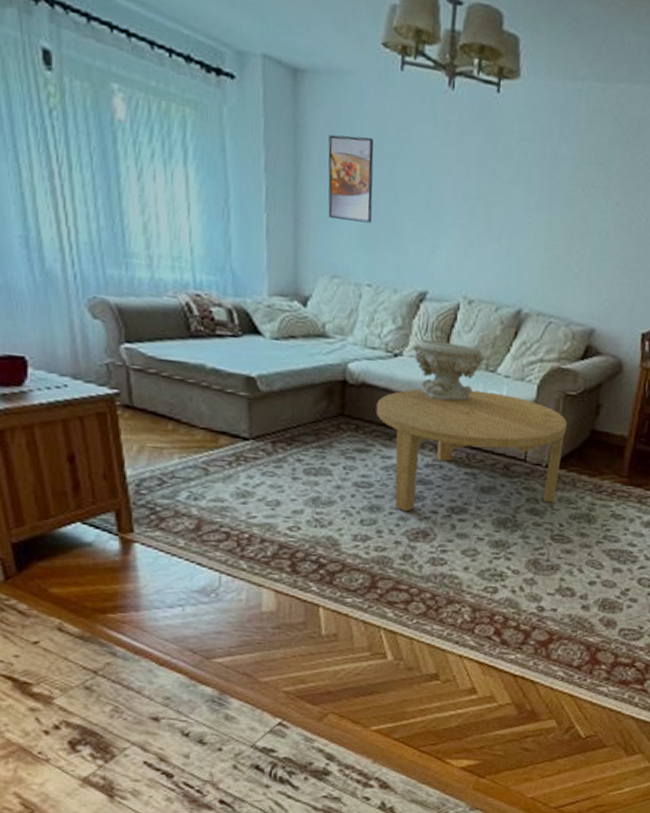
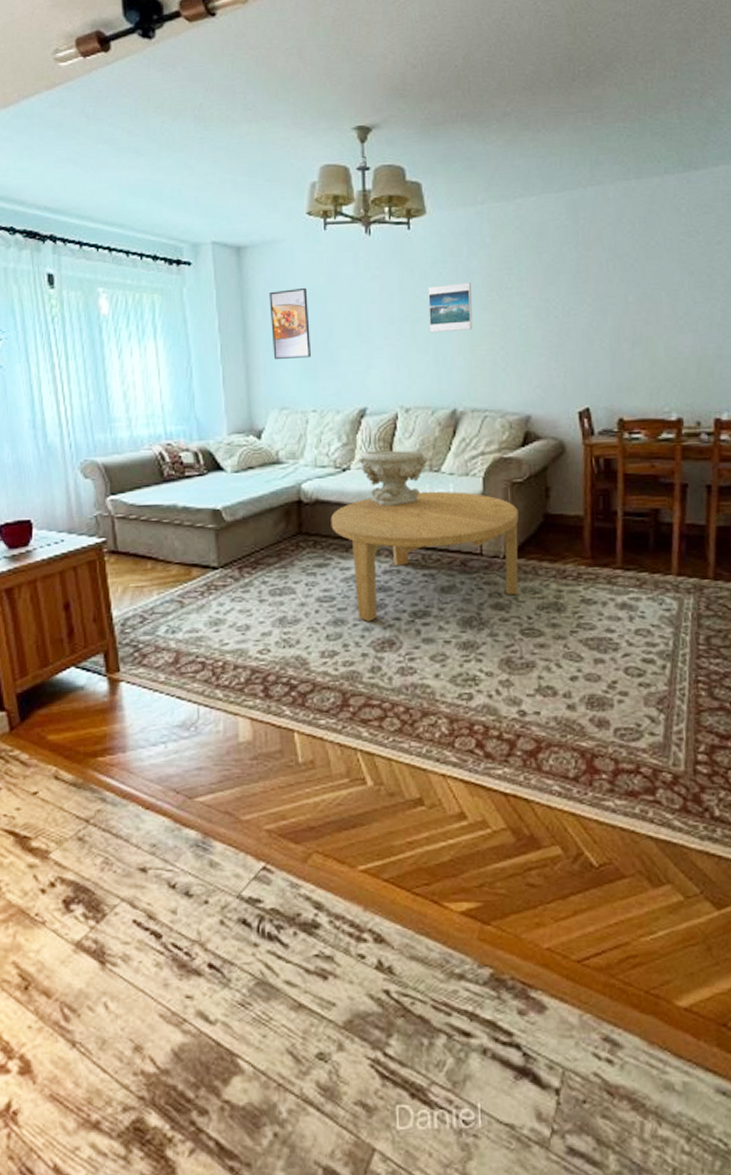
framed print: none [505,167,557,226] -> present [428,282,473,333]

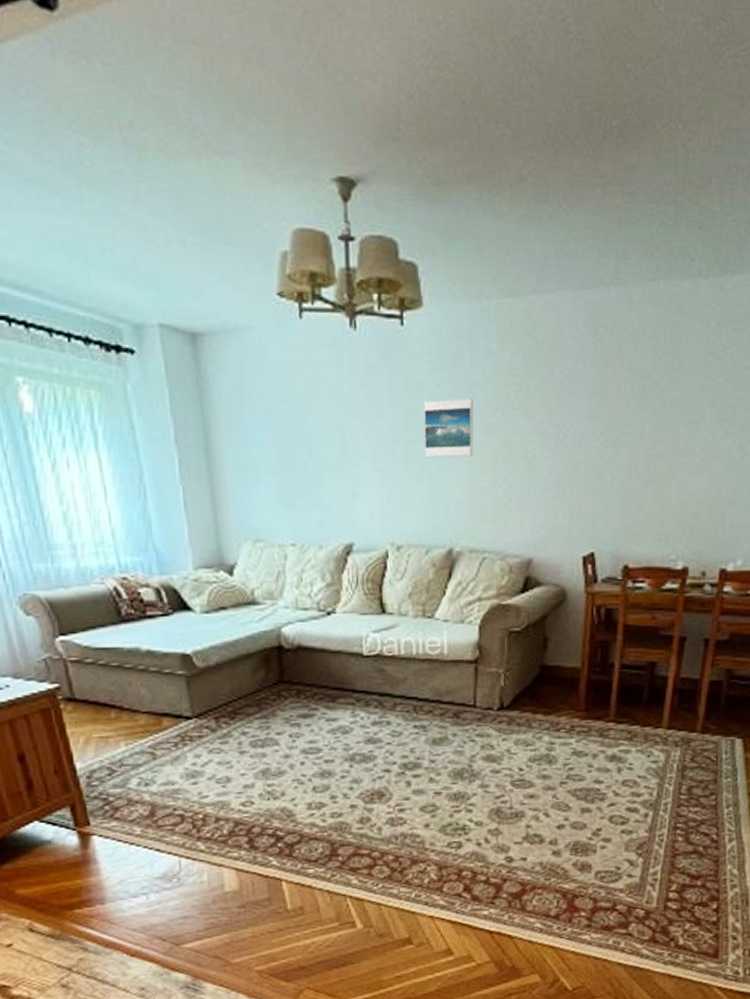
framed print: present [269,287,311,359] -> none [235,392,288,481]
coffee table: present [331,491,519,621] -> none [315,639,514,773]
decorative bowl: present [360,450,428,506] -> none [346,593,421,654]

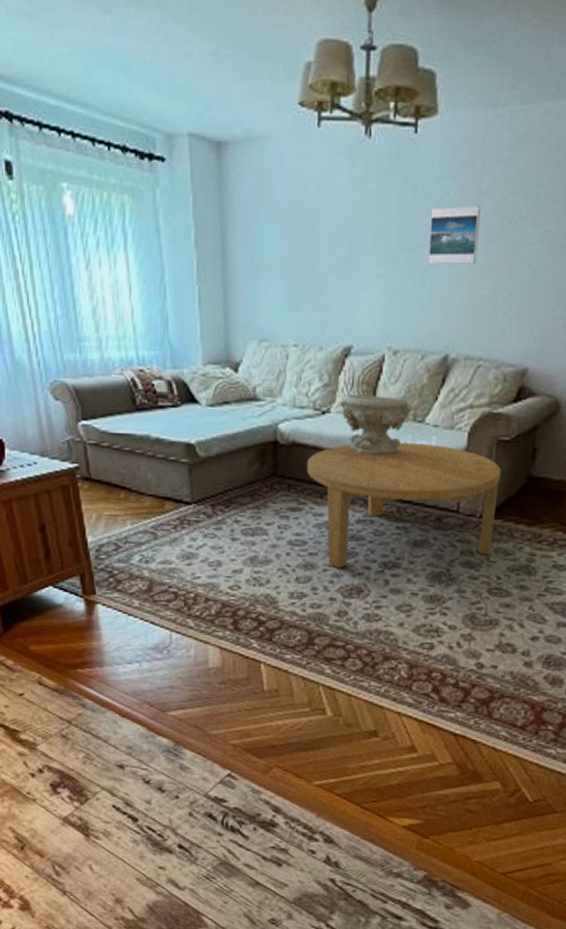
coffee table: none [315,639,514,773] -> present [306,442,501,568]
decorative bowl: none [346,593,421,654] -> present [341,394,413,455]

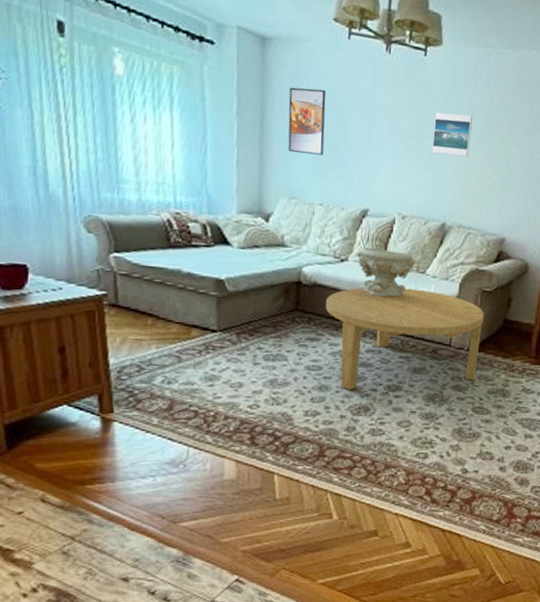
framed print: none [252,198,296,284] -> present [288,87,326,156]

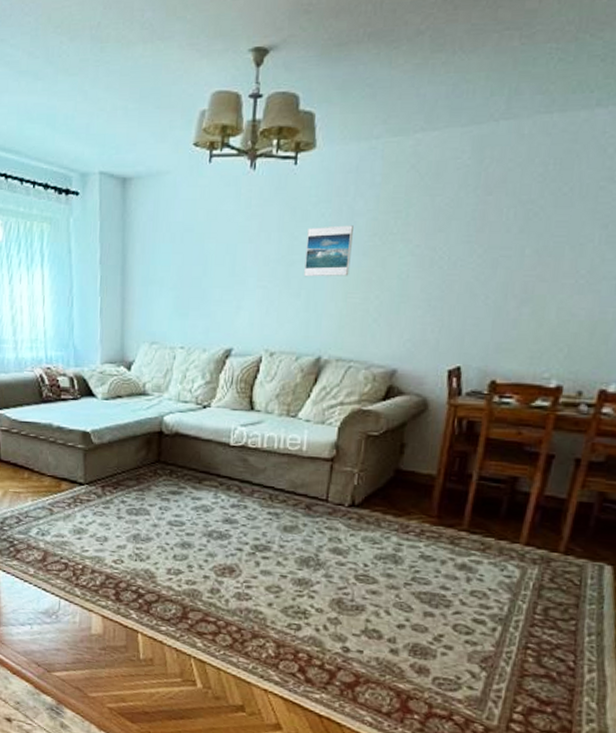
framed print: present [288,87,326,156] -> none [148,223,187,295]
coffee table: present [325,287,484,390] -> none [187,435,370,549]
decorative bowl: present [357,247,417,297] -> none [220,391,287,446]

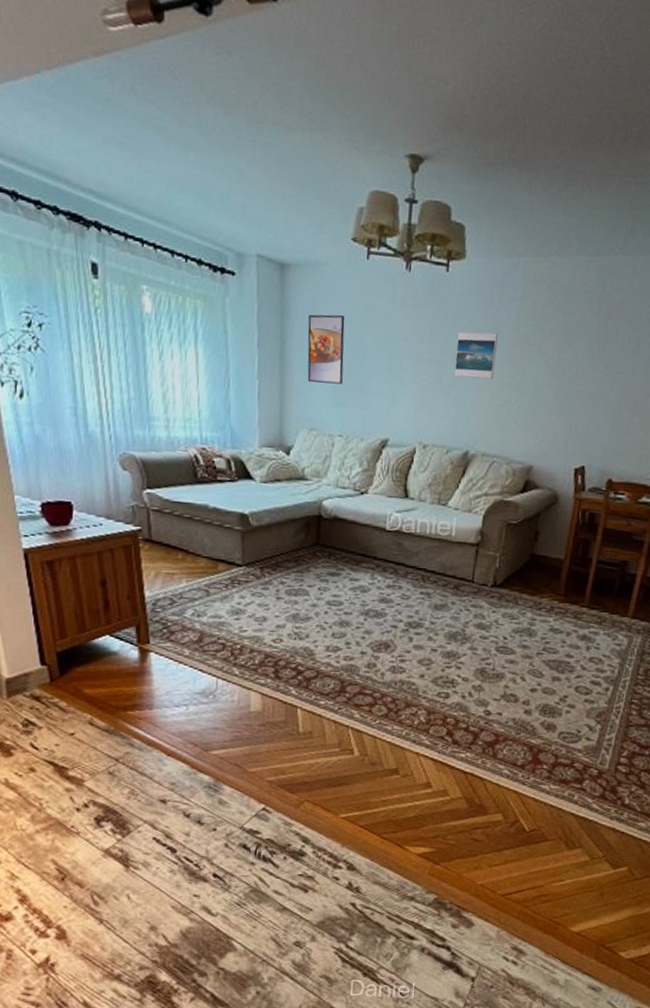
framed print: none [148,223,187,295] -> present [307,314,345,385]

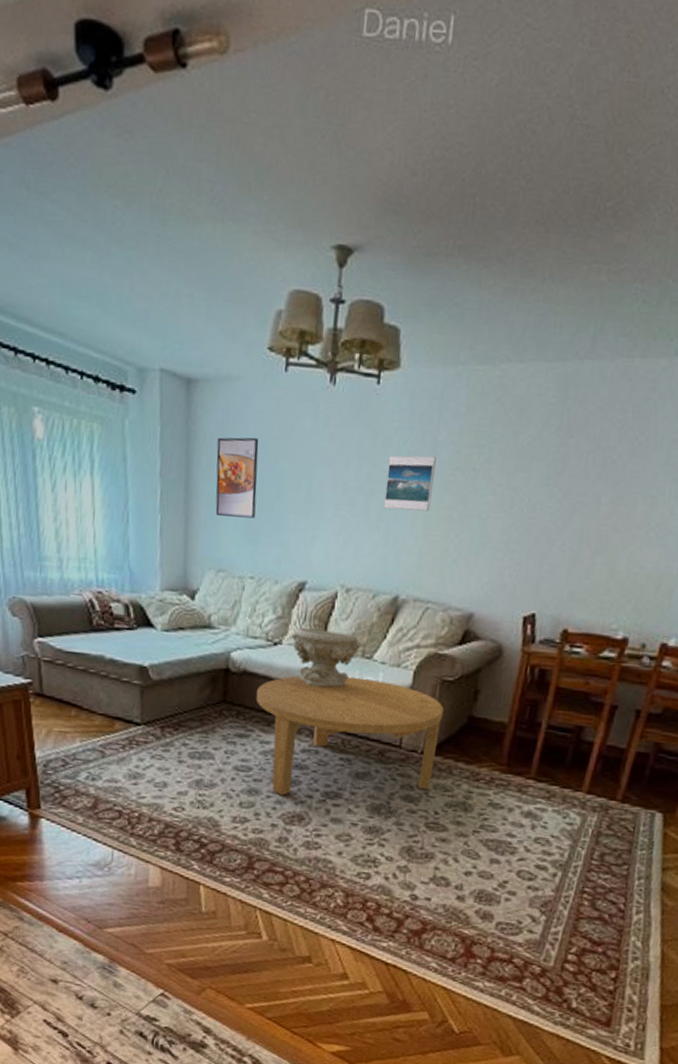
coffee table: none [345,521,509,626] -> present [255,676,444,795]
decorative bowl: none [377,479,438,531] -> present [292,627,362,688]

